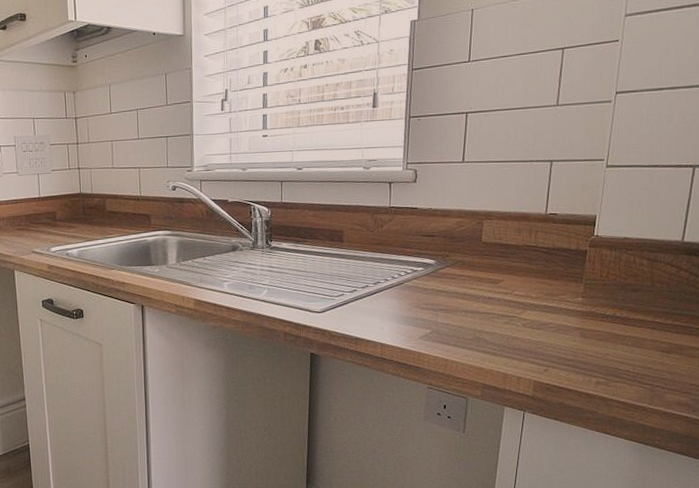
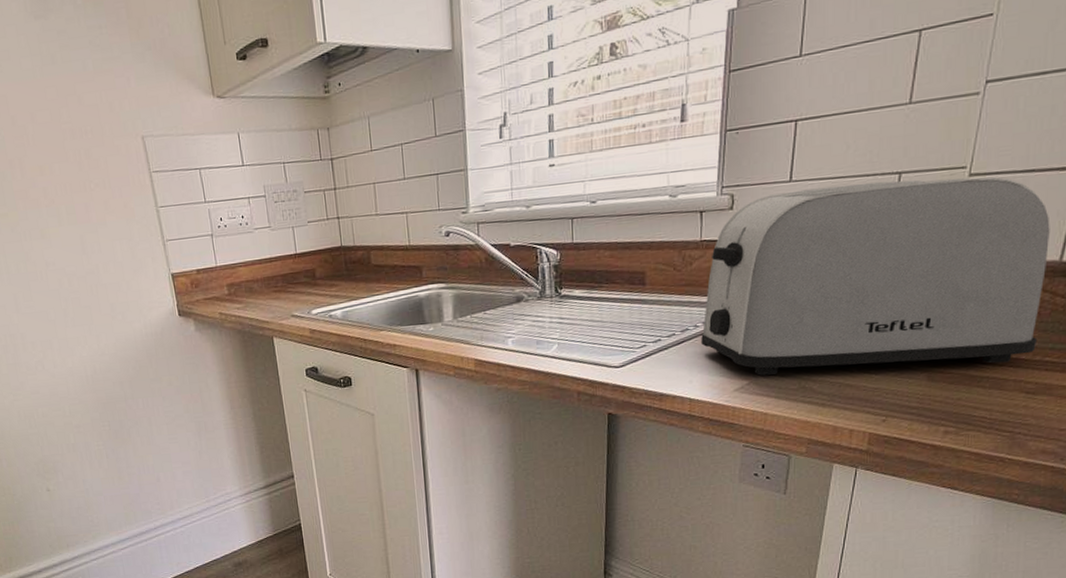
toaster: none [391,167,673,326] -> present [701,176,1050,376]

